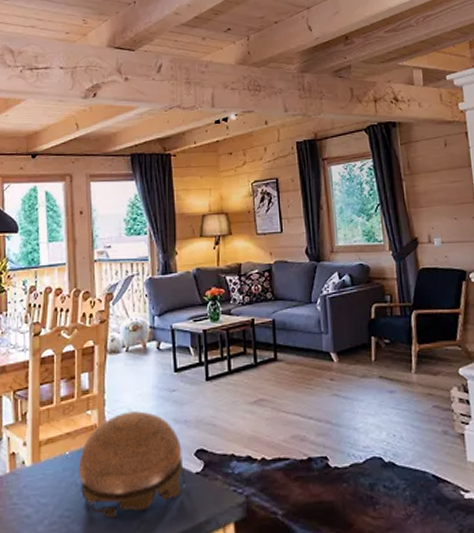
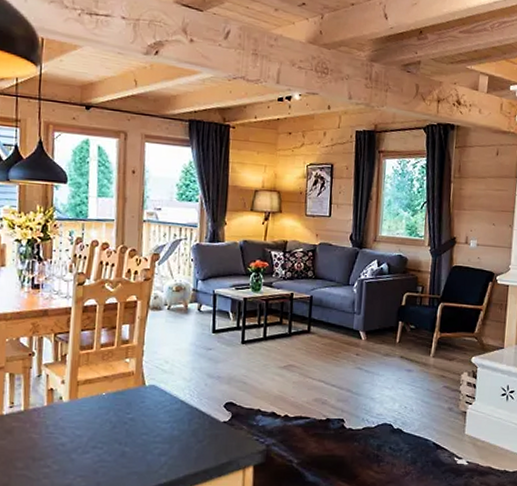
decorative bowl: present [78,411,186,519] -> none [113,363,214,454]

